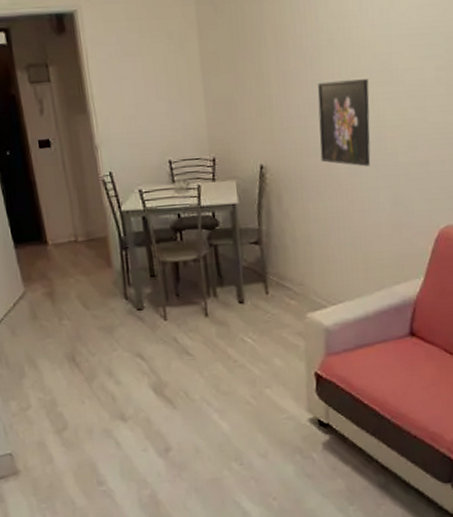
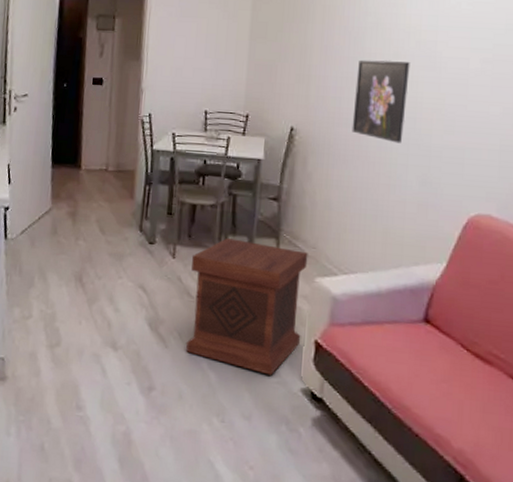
side table: none [184,290,302,413] -> present [186,238,308,376]

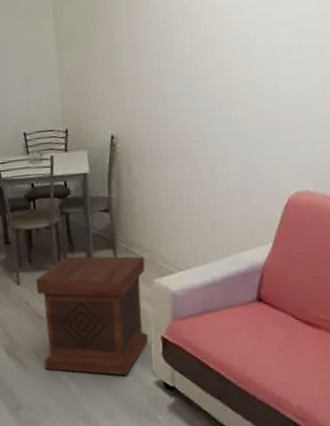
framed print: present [352,59,410,144] -> none [168,48,220,135]

